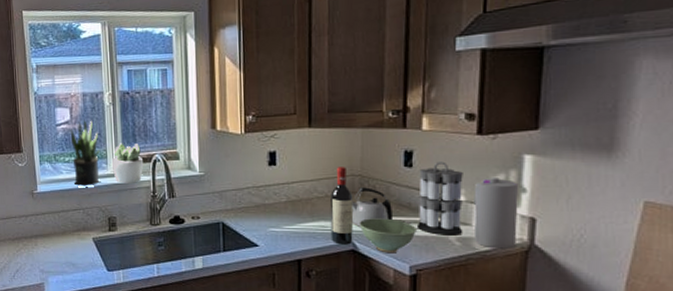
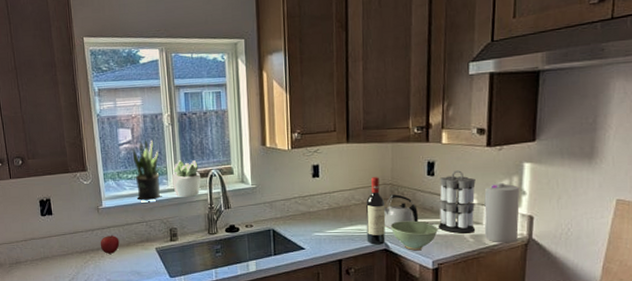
fruit: none [34,222,54,242] -> present [100,235,120,254]

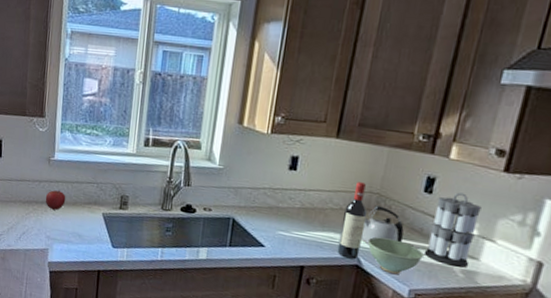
potted plant: present [132,139,160,201] -> none [93,94,125,163]
succulent plant: present [171,160,202,198] -> none [132,123,165,167]
paper towel holder: present [484,182,520,243] -> none [479,216,535,289]

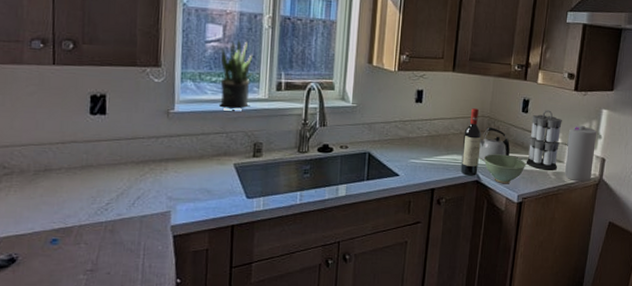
fruit: present [45,190,66,210] -> none [164,144,190,167]
potted plant: none [93,94,125,163] -> present [220,39,254,110]
paper towel holder: none [479,216,535,289] -> present [565,125,597,182]

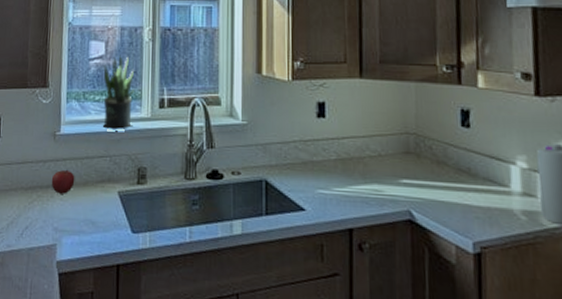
fruit: none [164,144,190,167] -> present [51,169,75,194]
wine bottle: present [460,108,482,176] -> none [383,123,410,214]
kettle: present [478,127,510,161] -> none [407,147,452,193]
bowl: present [483,154,526,184] -> none [415,183,478,227]
spice rack: present [527,110,562,170] -> none [477,123,527,208]

